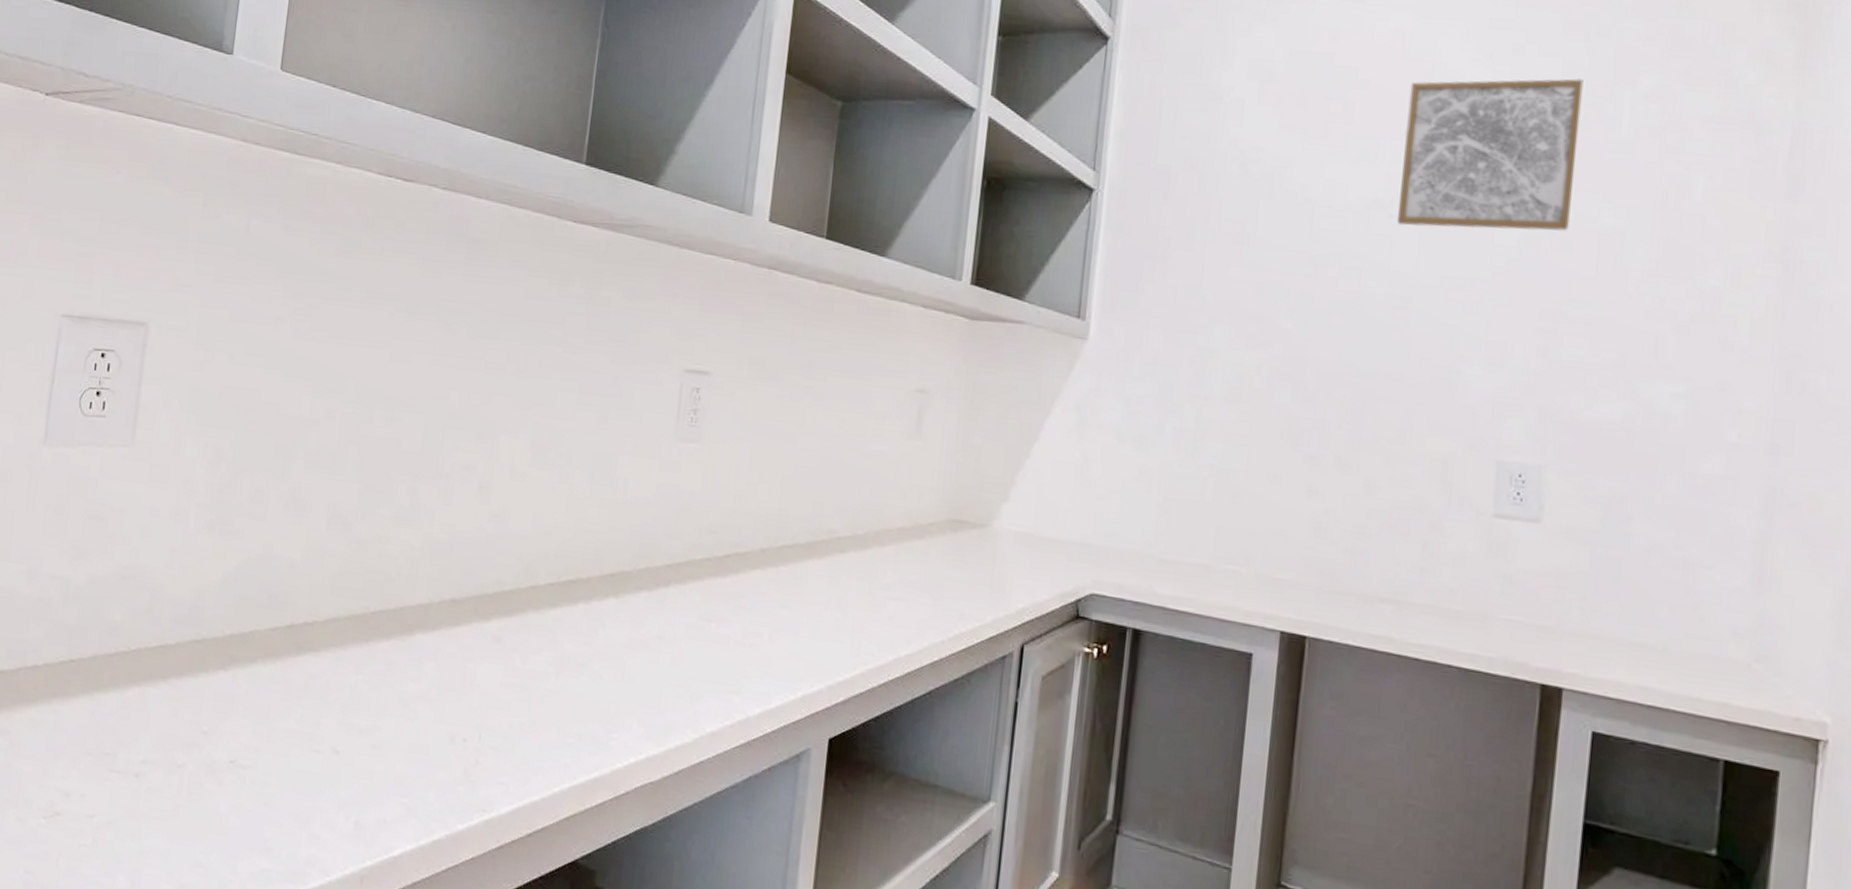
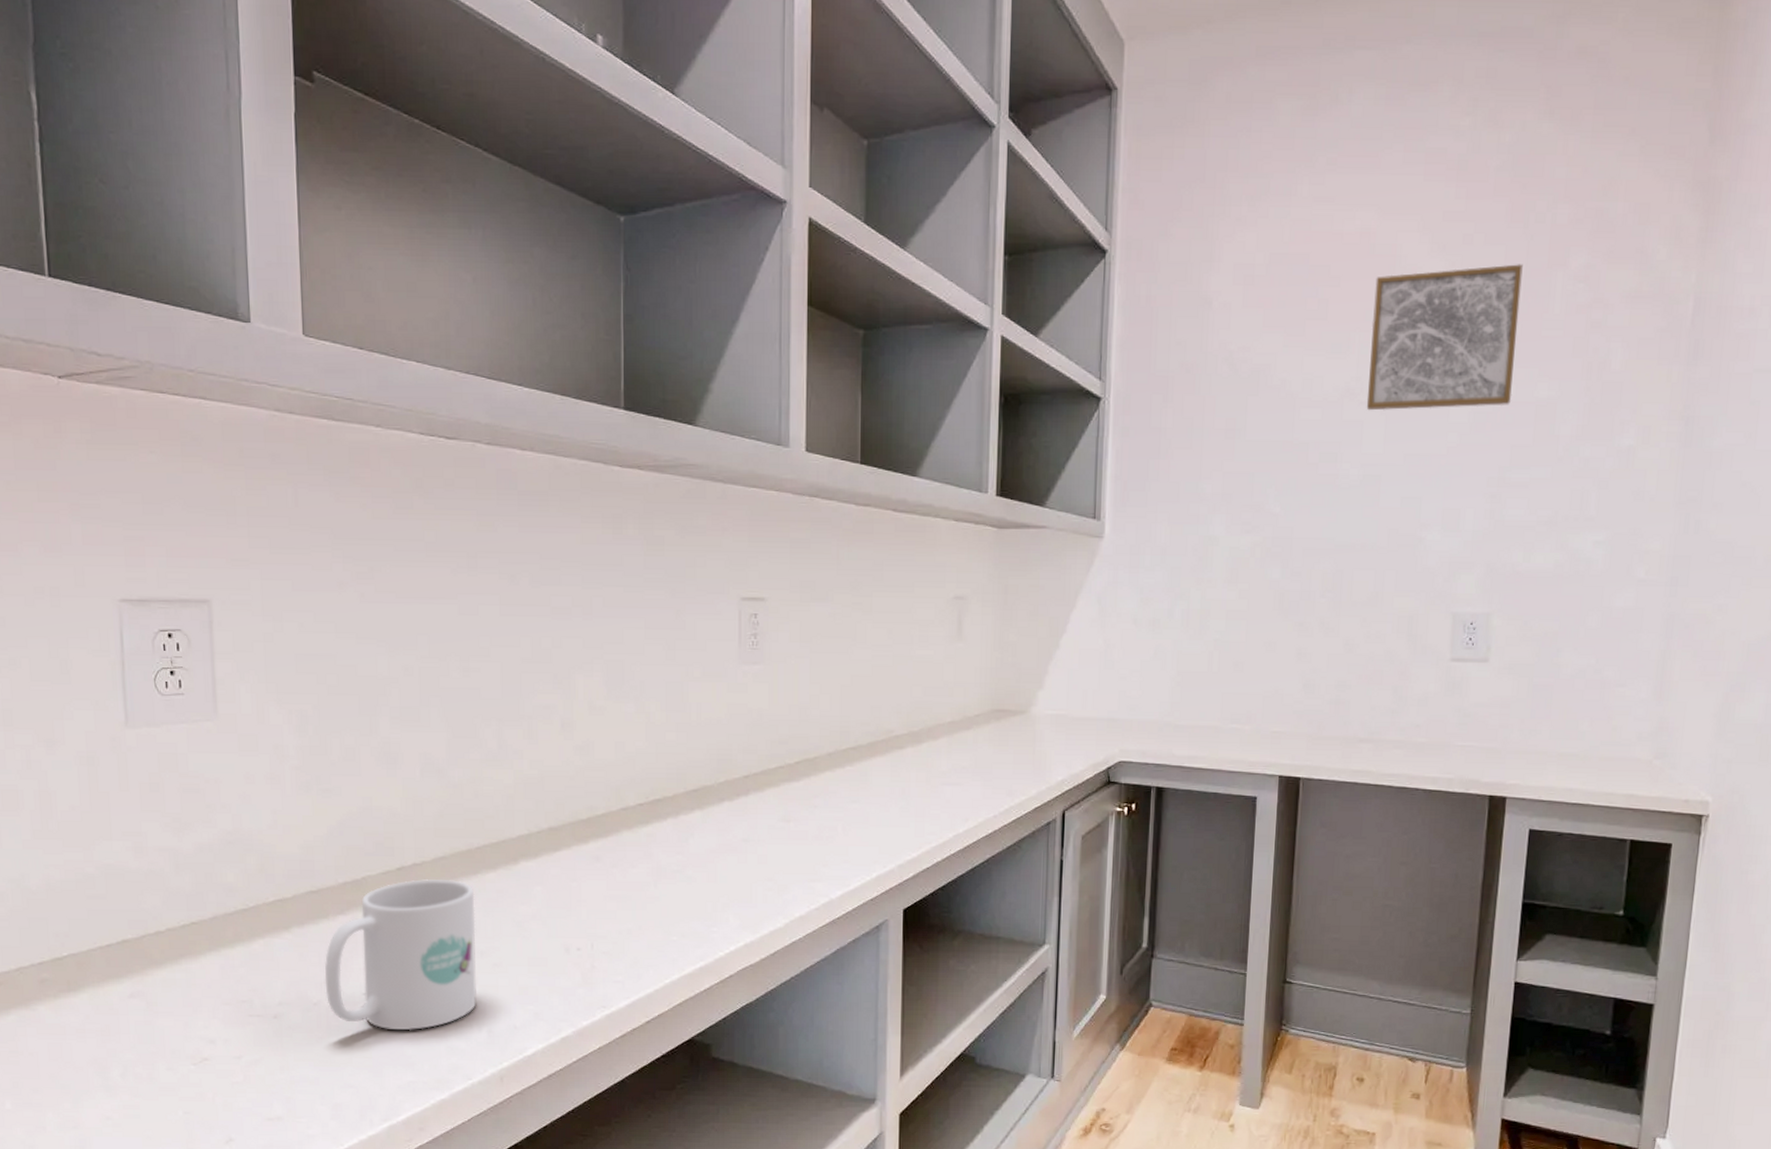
mug: none [192,640,363,811] -> present [324,879,477,1031]

